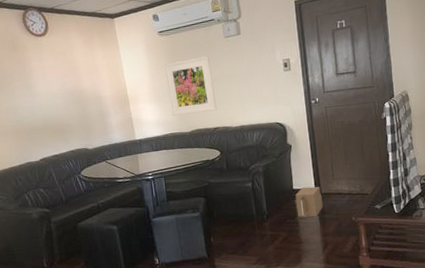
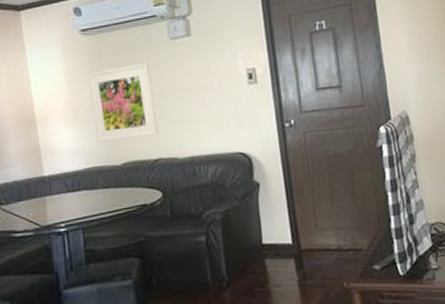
cardboard box: present [295,186,323,217] -> none [265,240,304,284]

